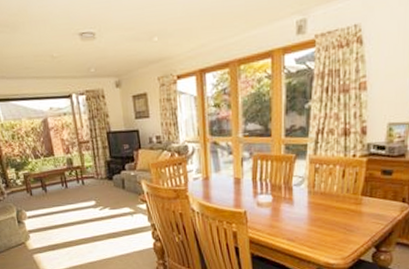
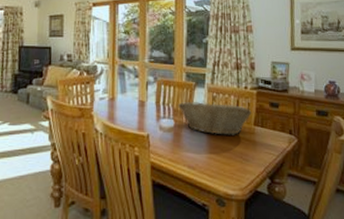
fruit basket: none [275,174,360,208] -> present [177,102,252,135]

